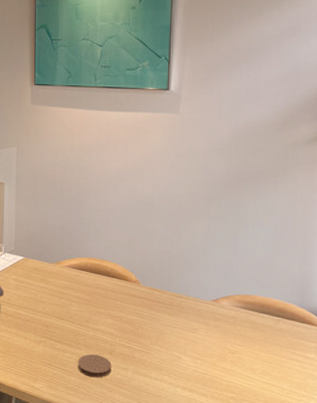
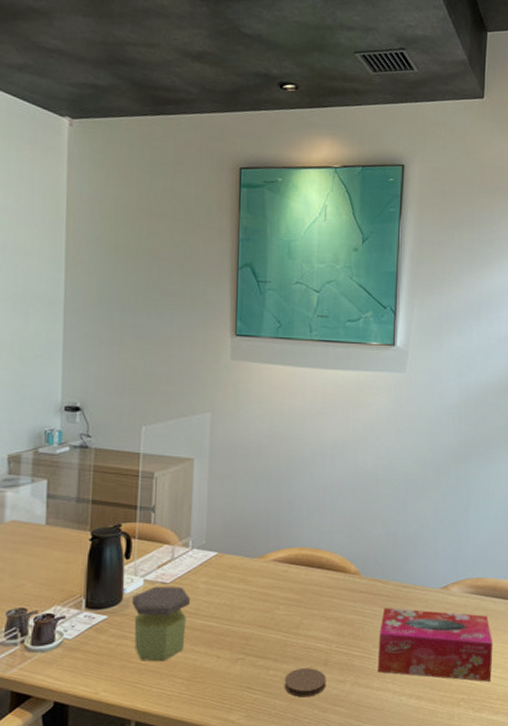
tissue box: none [155,313,261,386] -> present [377,608,493,682]

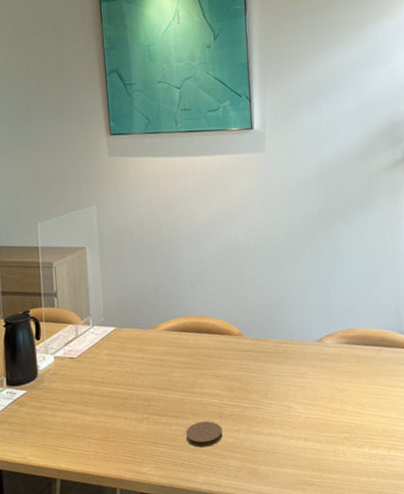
jar: present [132,586,191,662] -> none [45,360,97,427]
tissue box: present [377,608,493,682] -> none [265,361,370,421]

